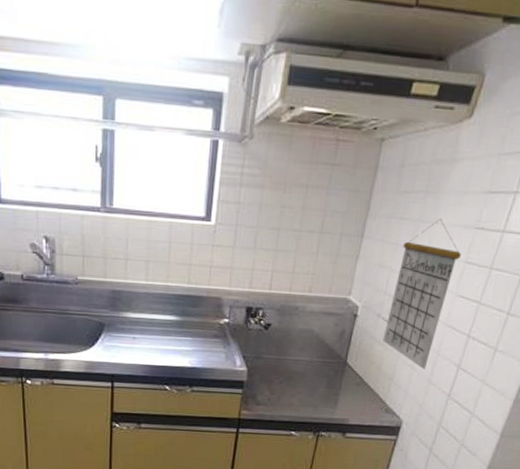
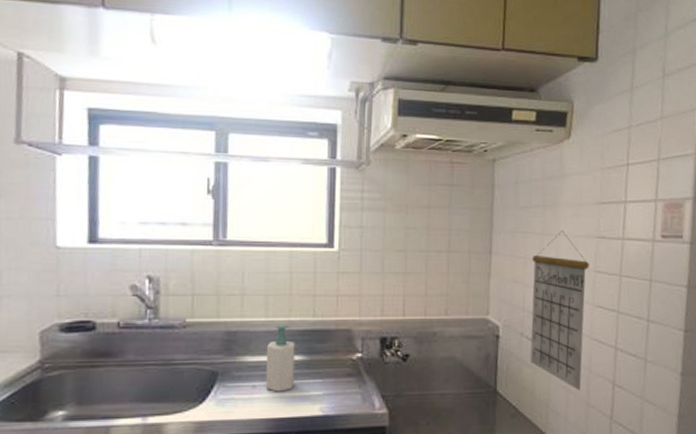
soap bottle: none [144,288,171,345] -> present [265,325,296,392]

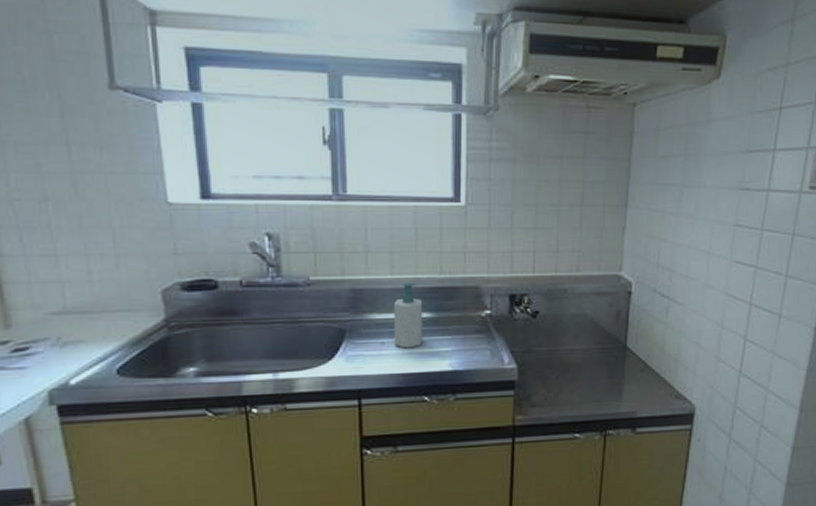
calendar: present [530,230,589,391] -> none [662,181,730,346]

